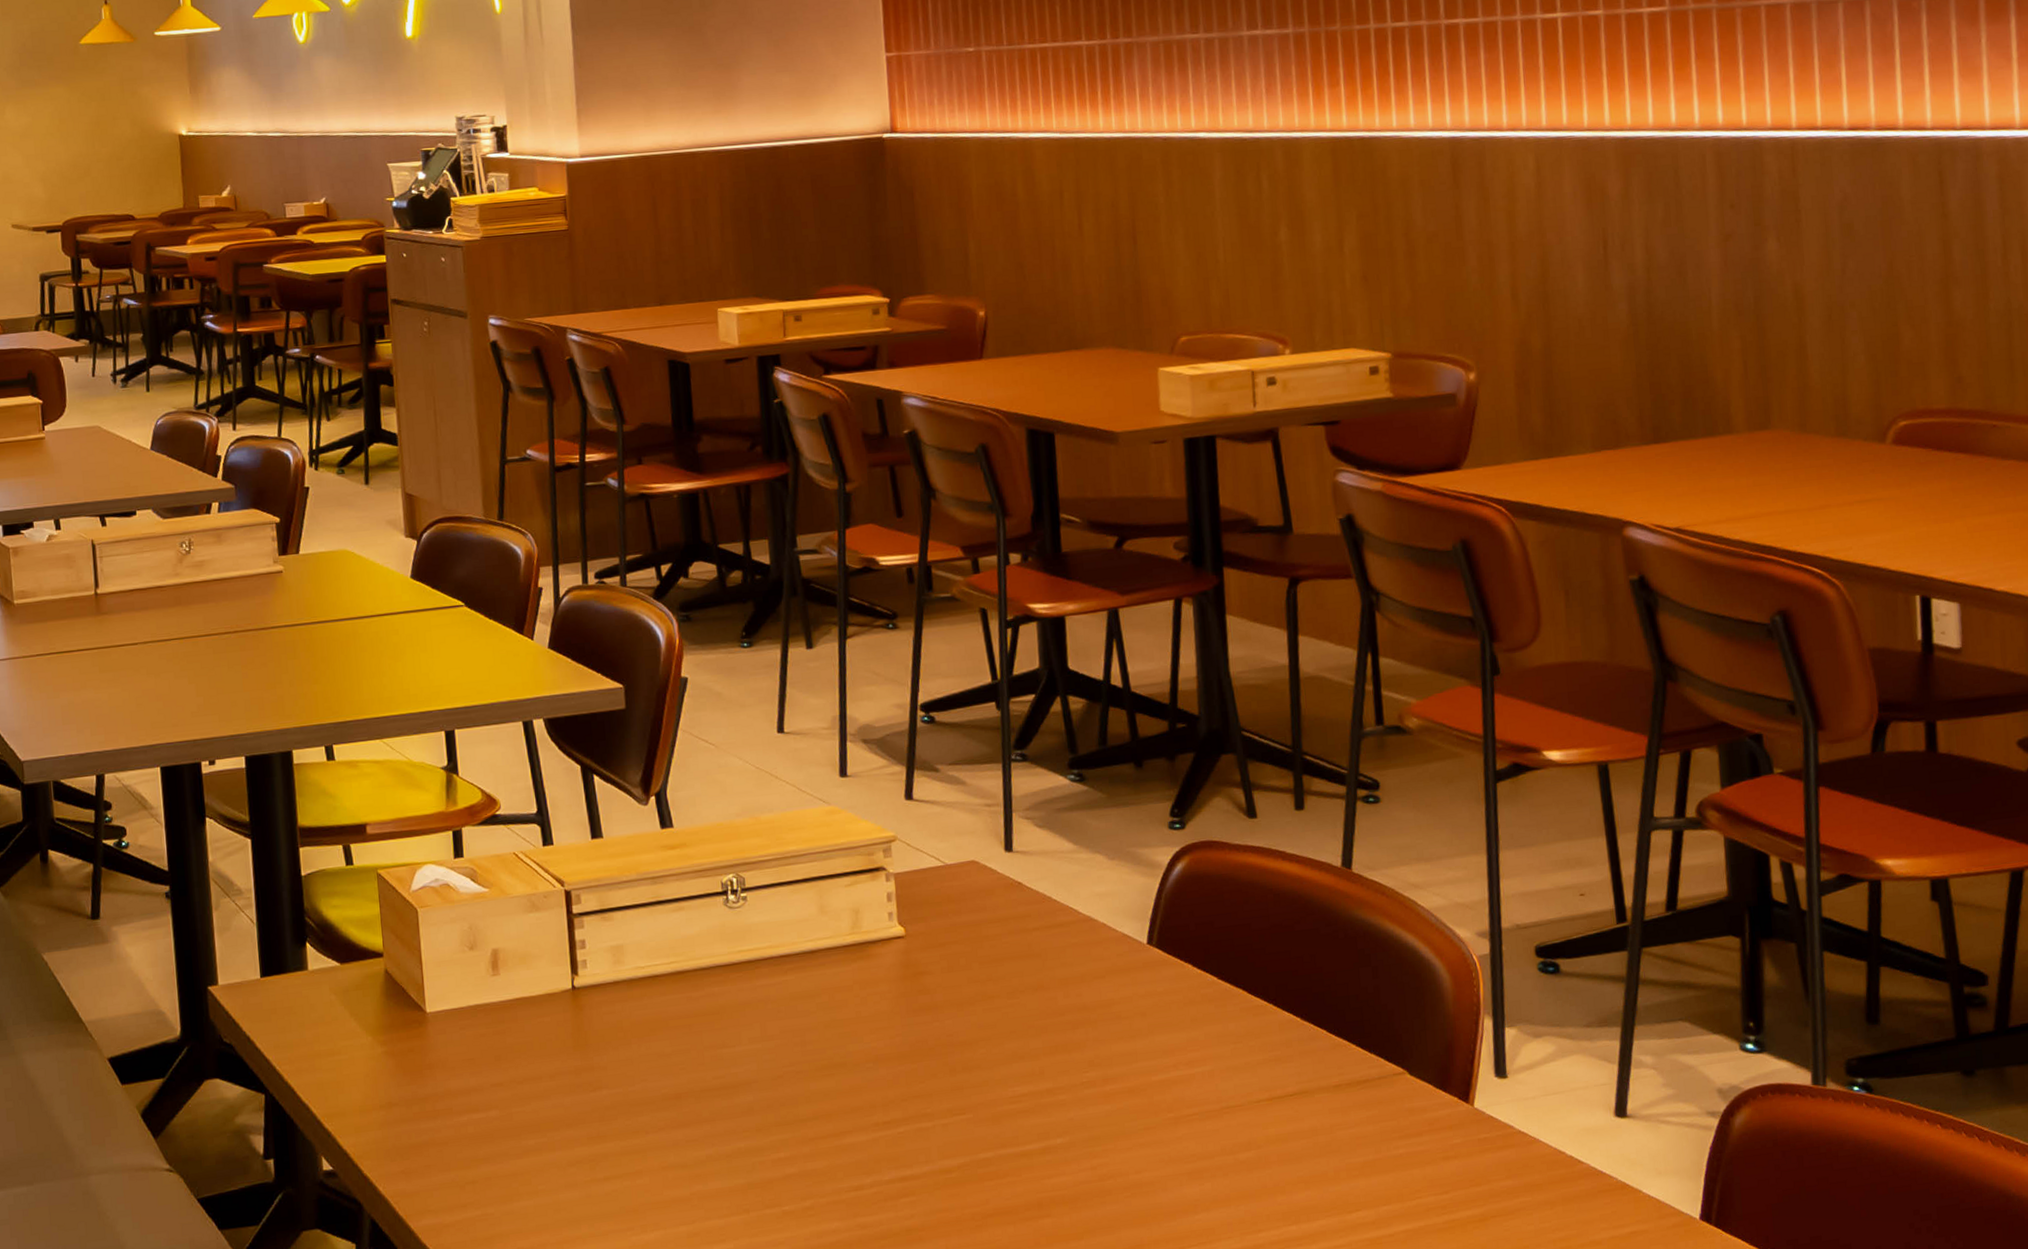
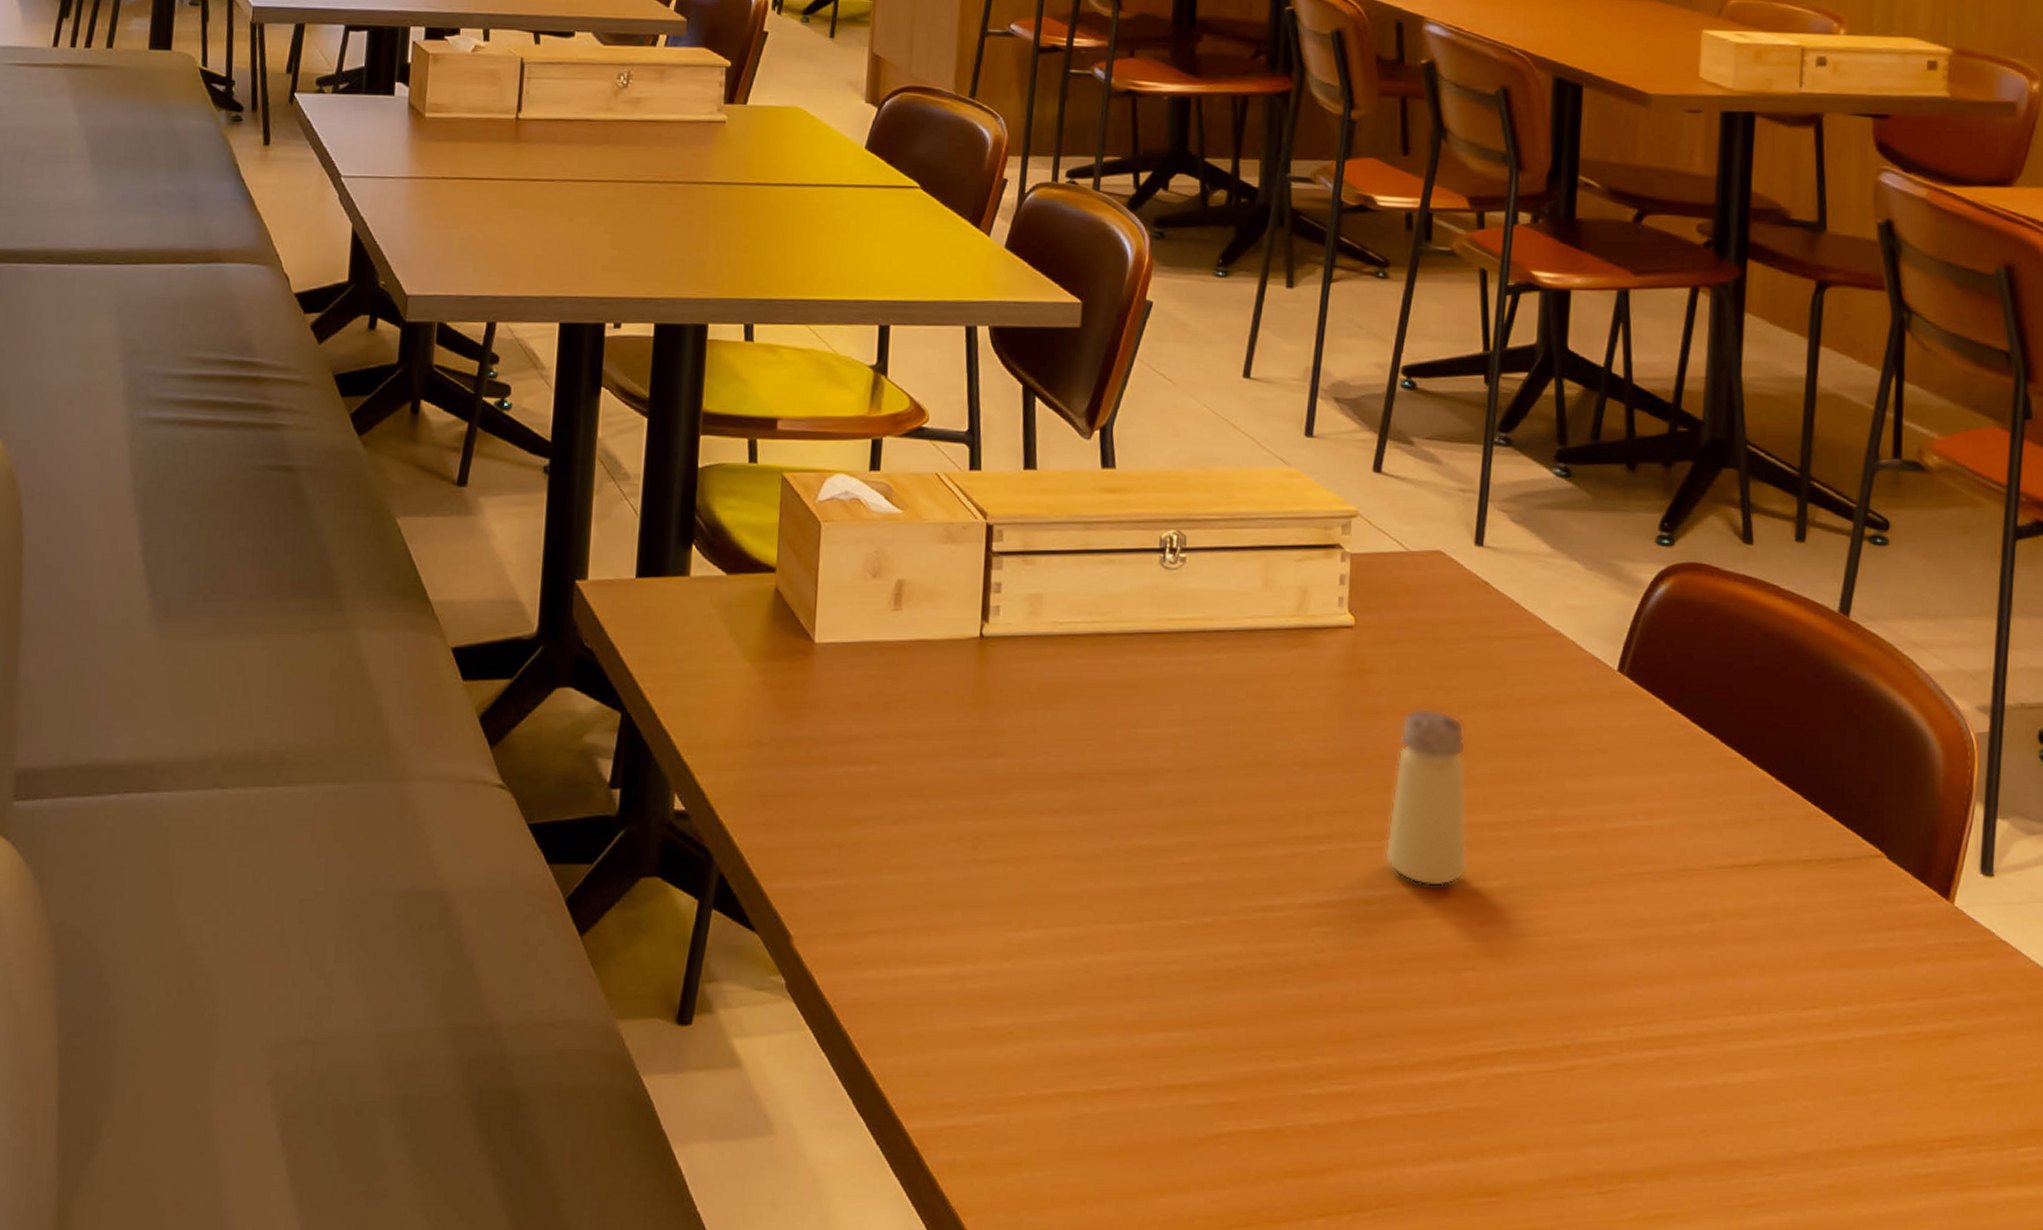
saltshaker: none [956,998,1032,1151] -> present [1384,708,1468,887]

